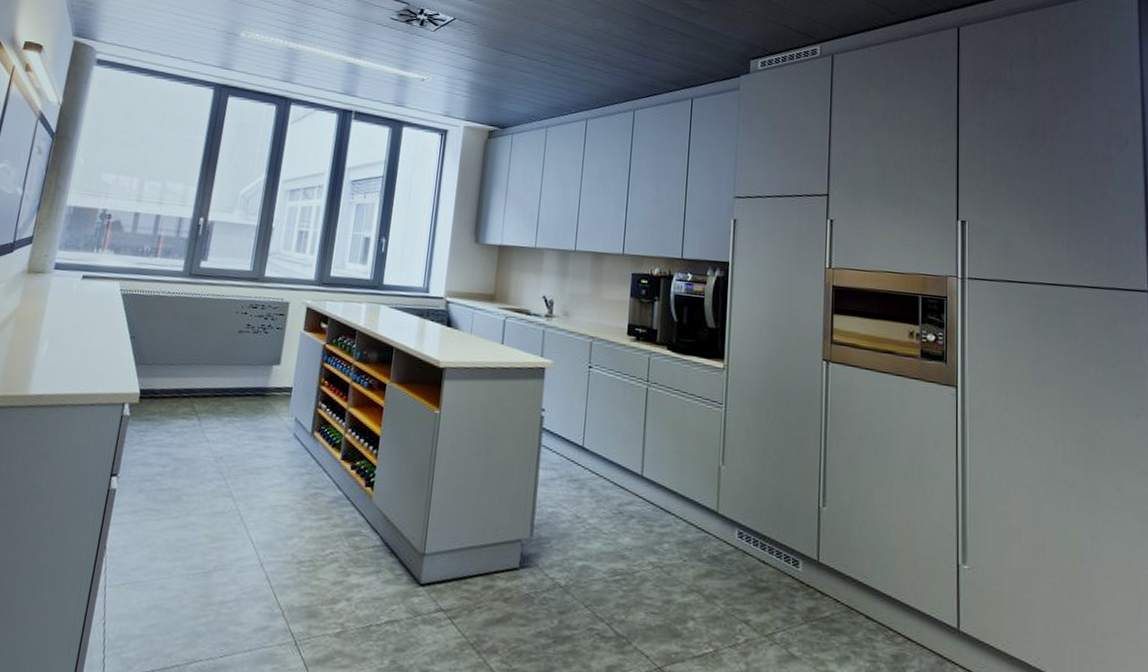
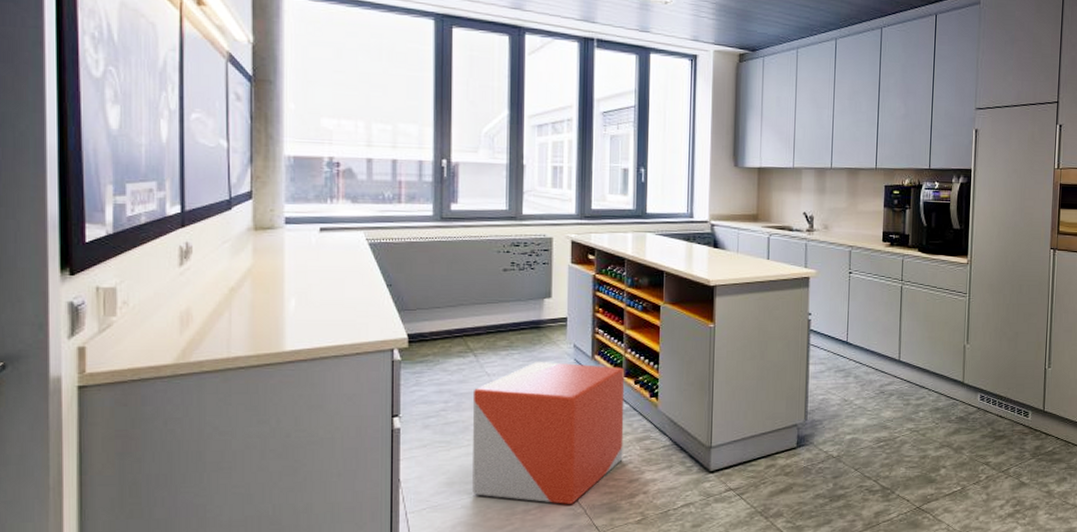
stool: none [173,432,343,601] -> present [472,362,625,504]

